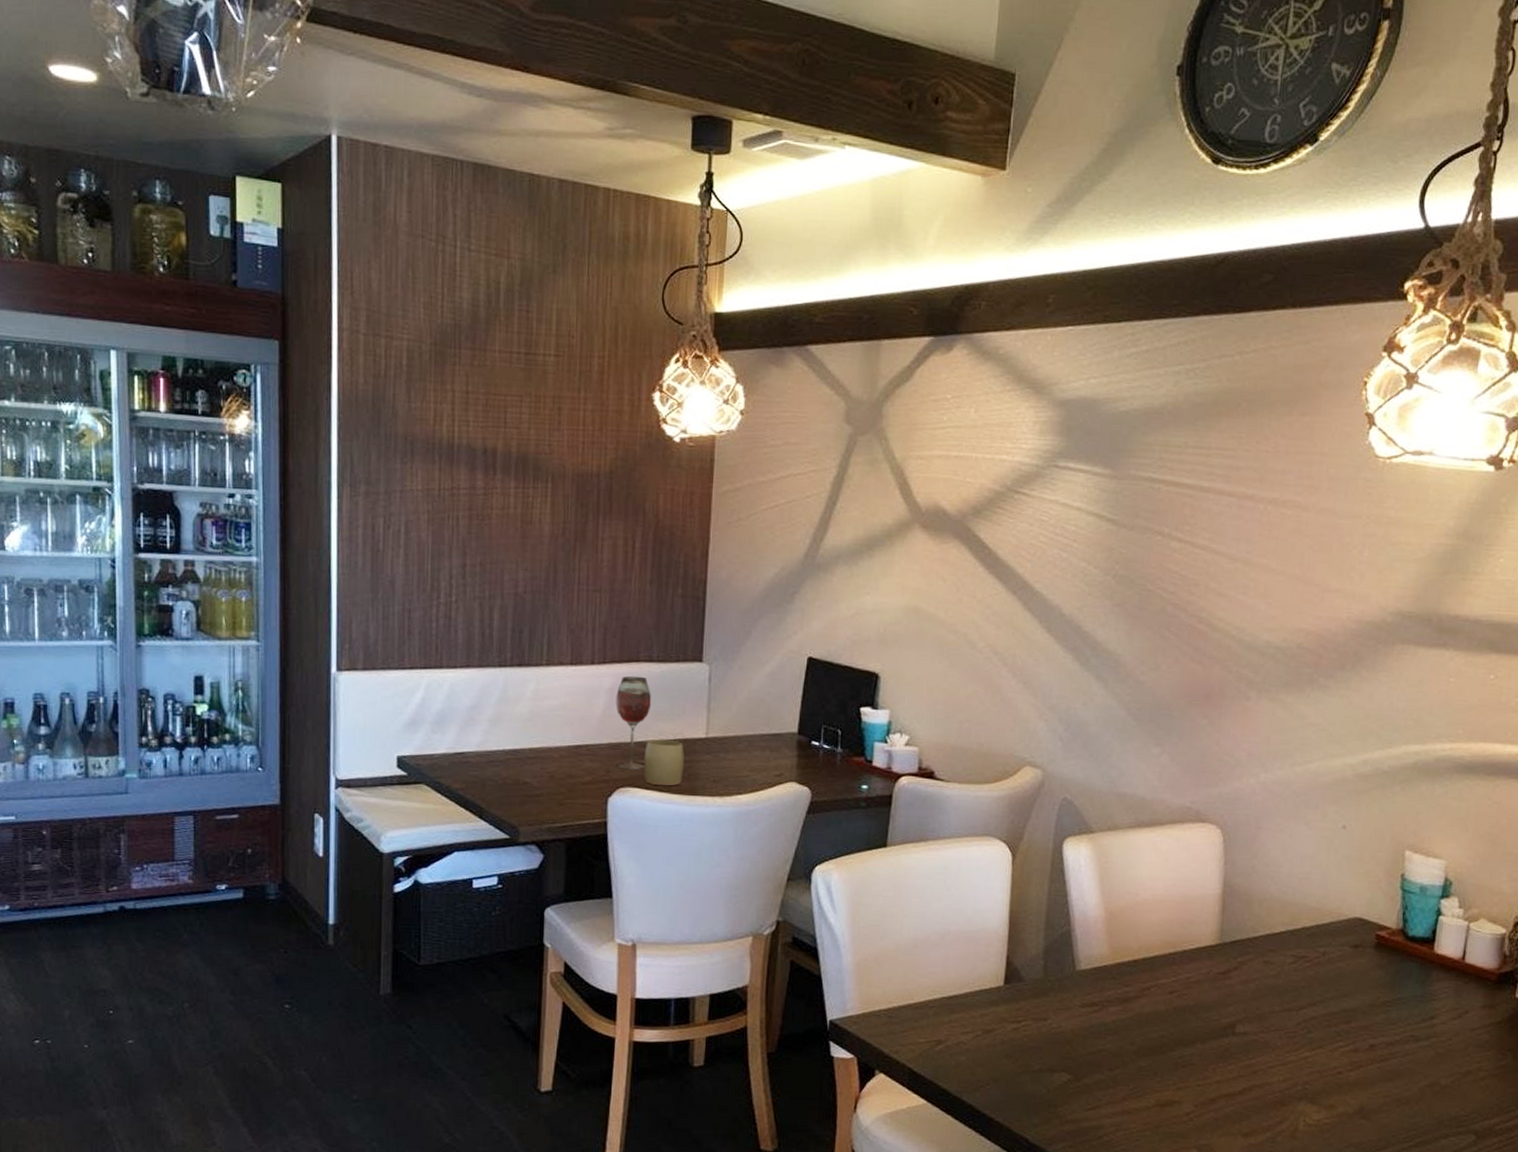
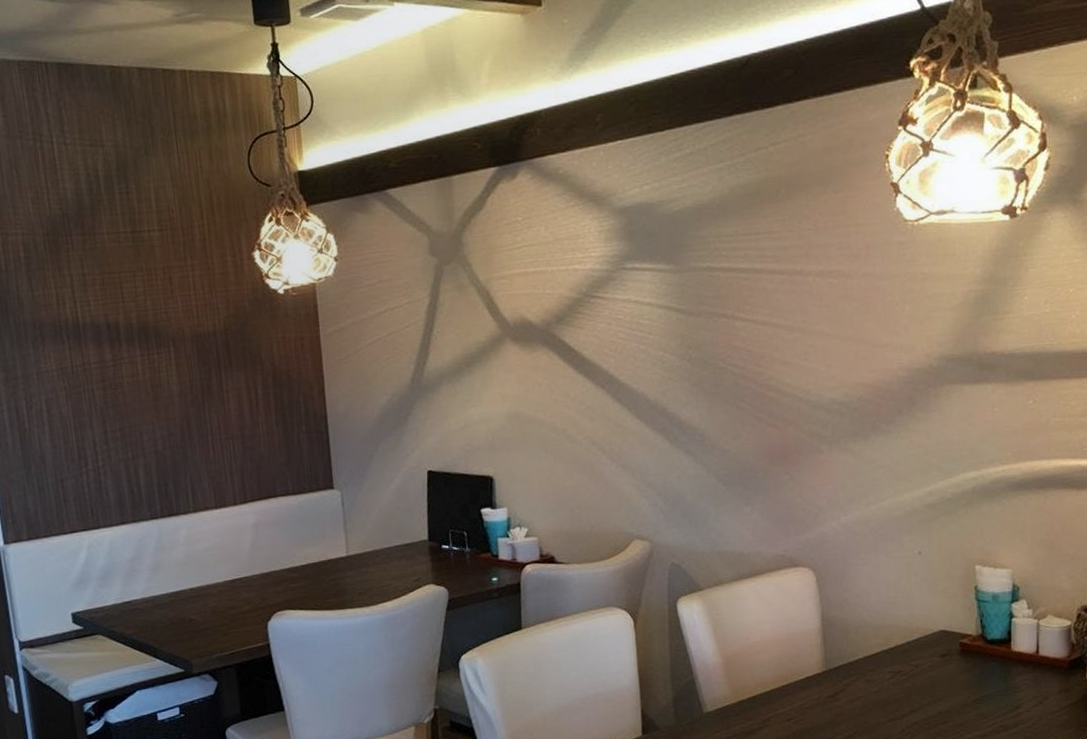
wineglass: present [615,676,652,771] -> none [260,509,297,596]
mug: present [644,739,684,787] -> none [294,562,332,605]

